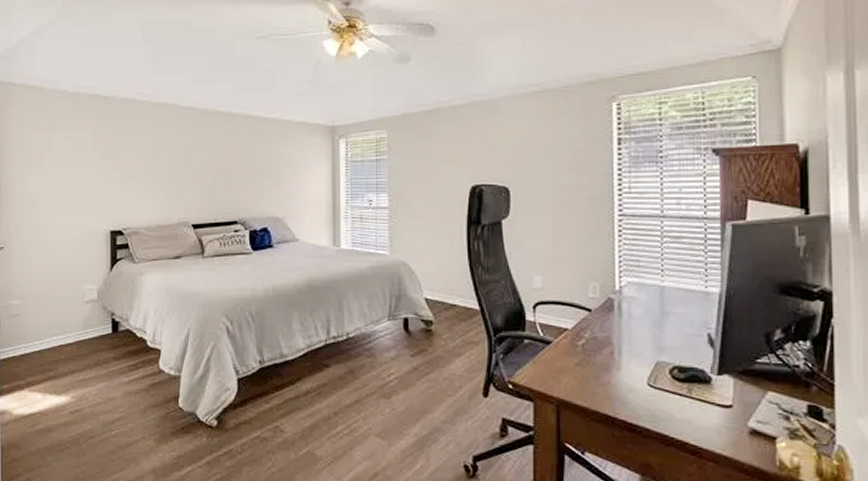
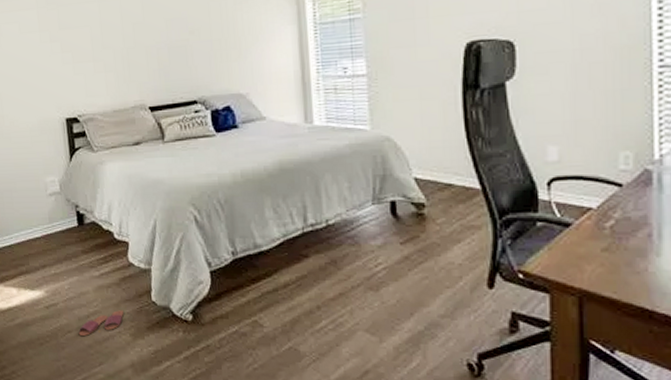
slippers: none [101,416,150,443] -> present [78,310,125,337]

